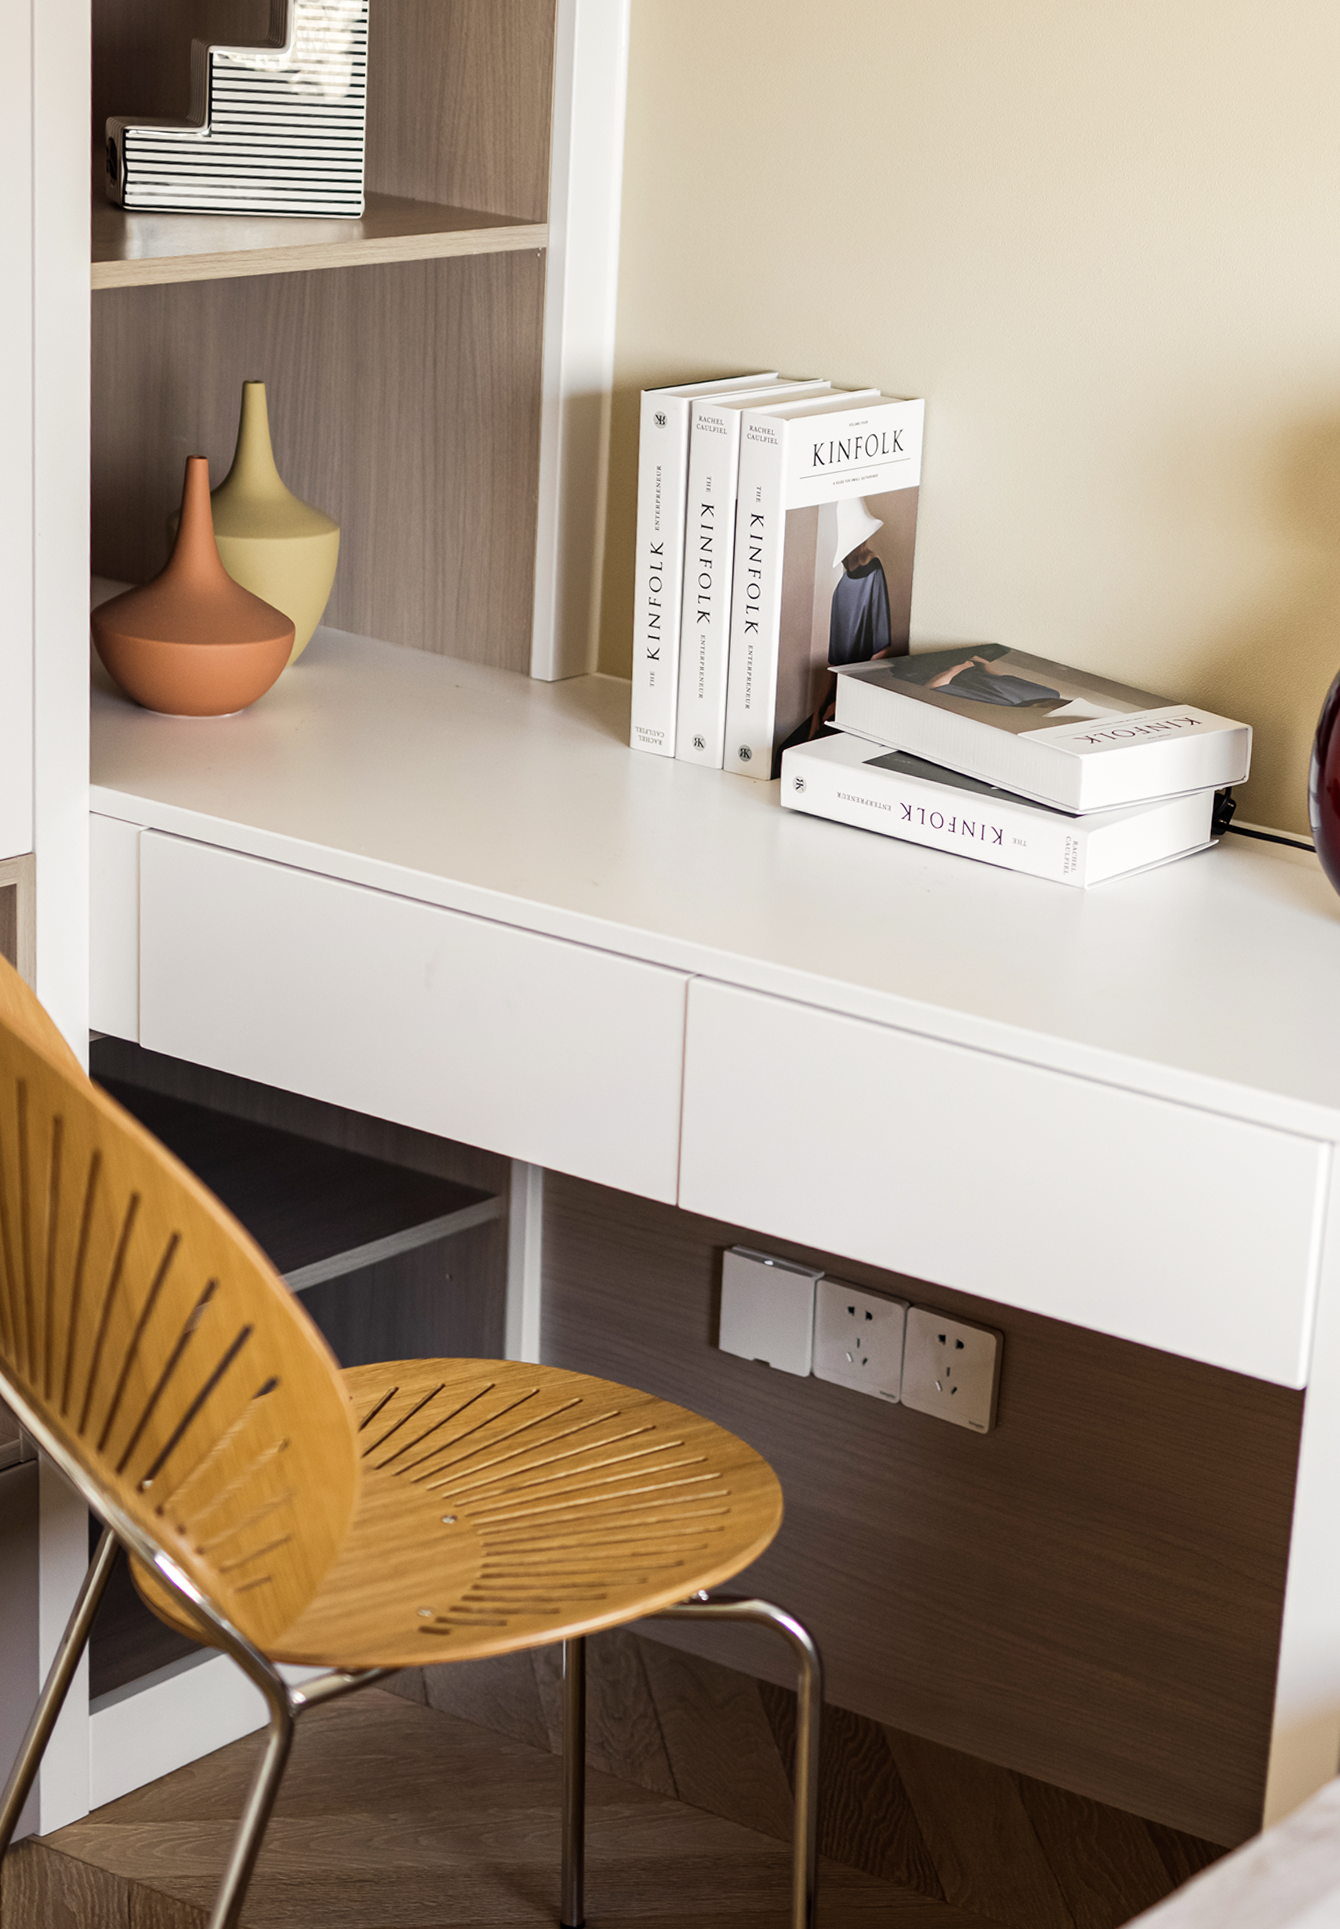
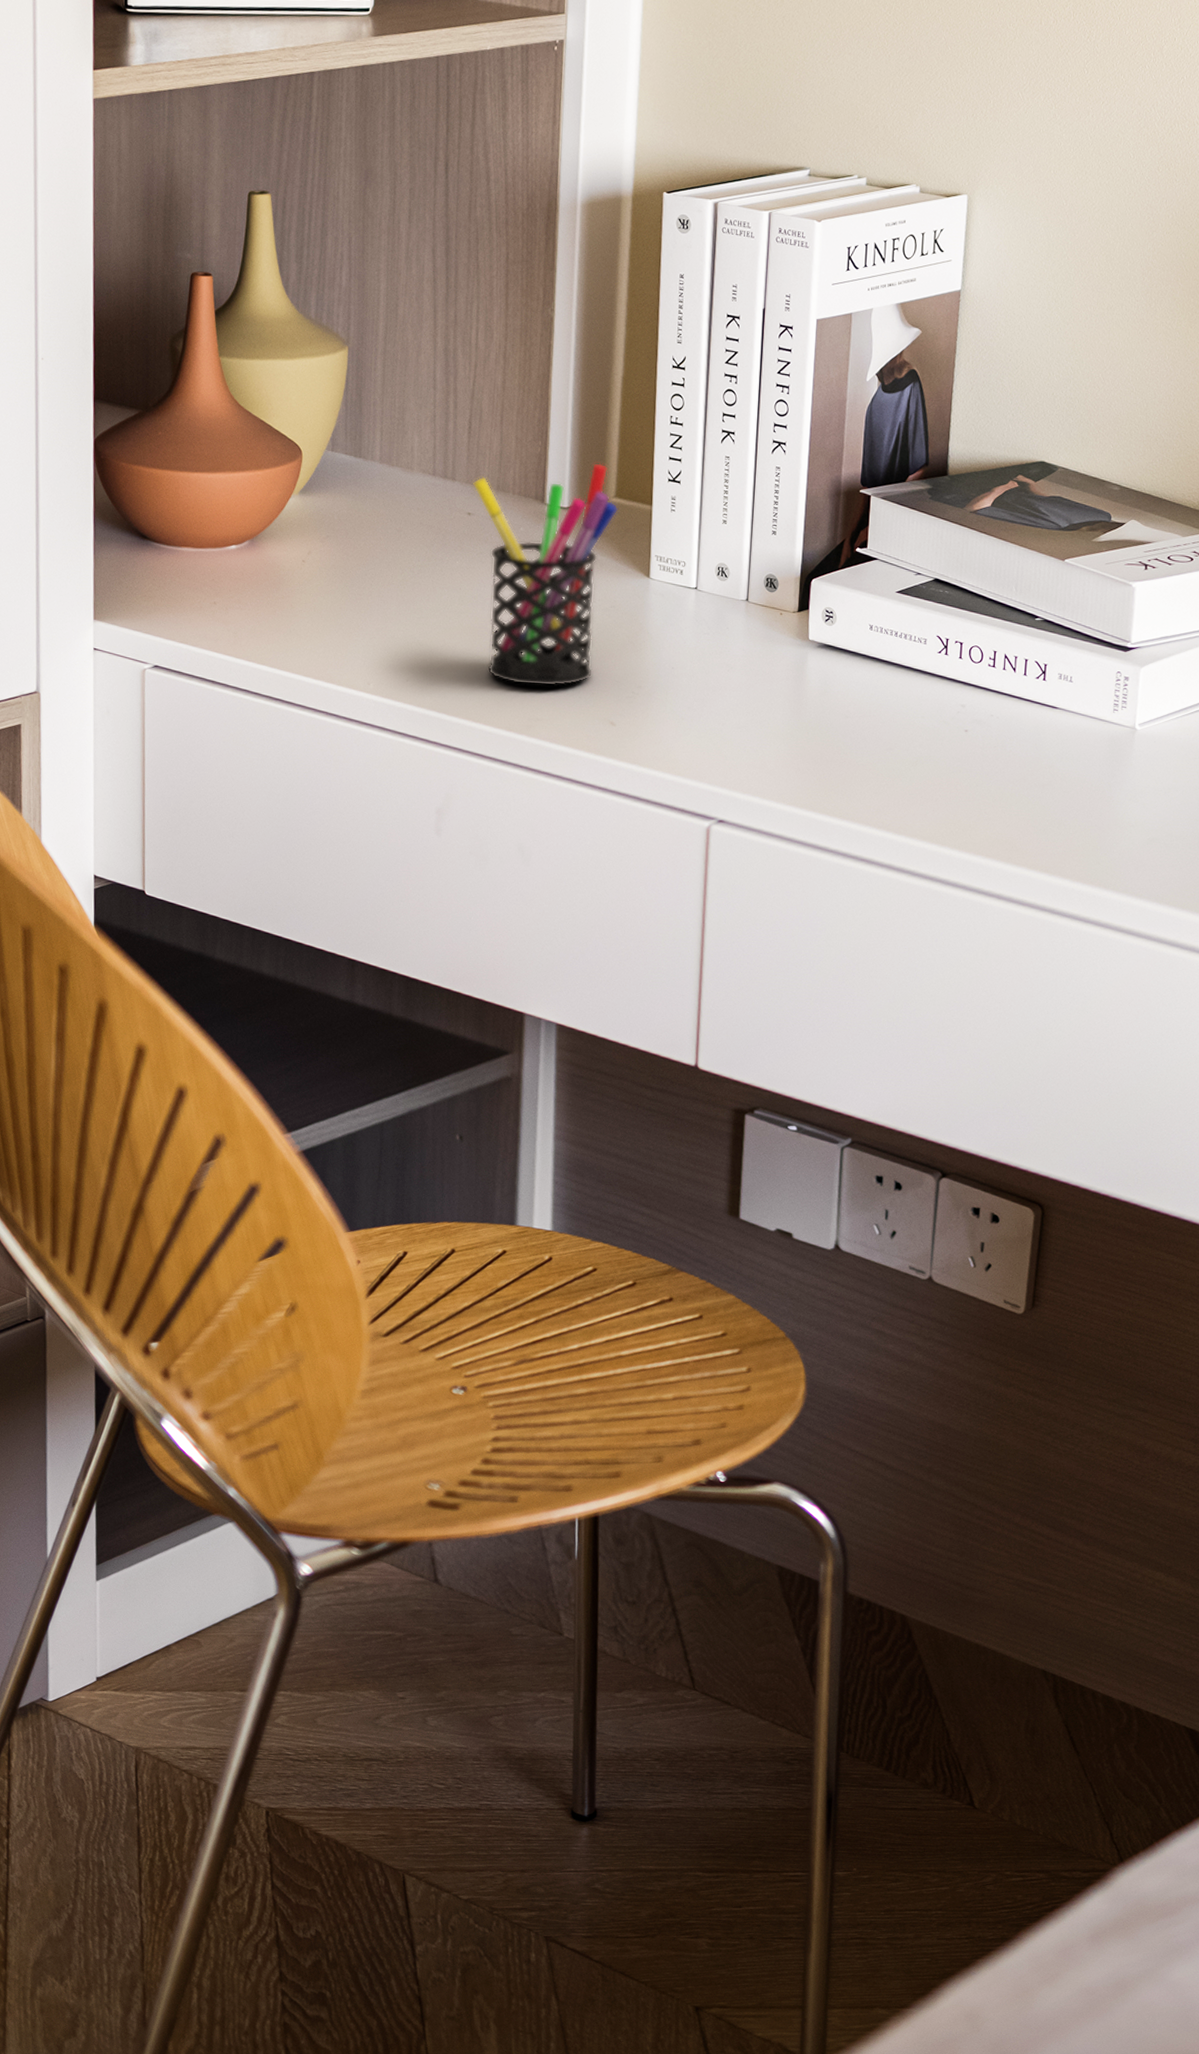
pen holder: none [461,640,600,849] -> present [473,463,619,687]

